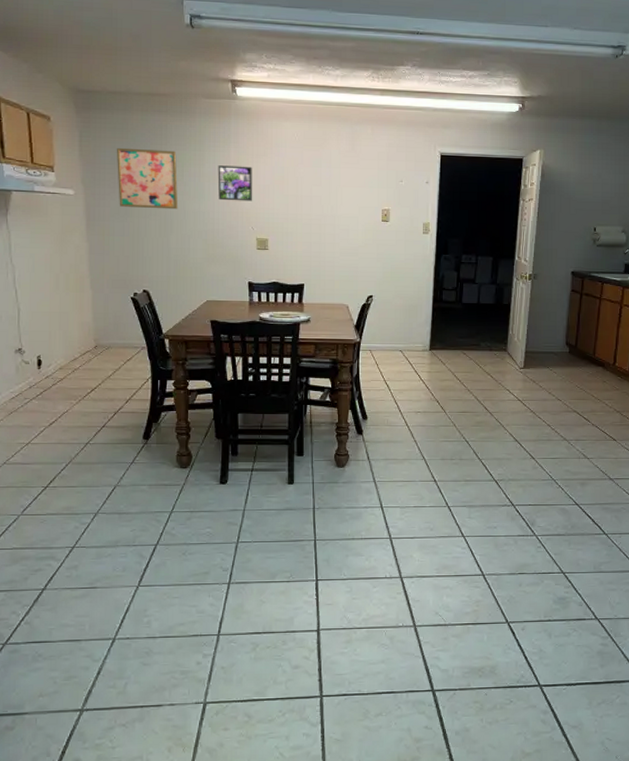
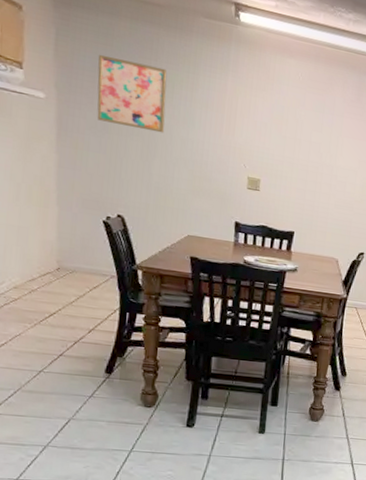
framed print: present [217,165,253,202] -> none [210,93,250,137]

